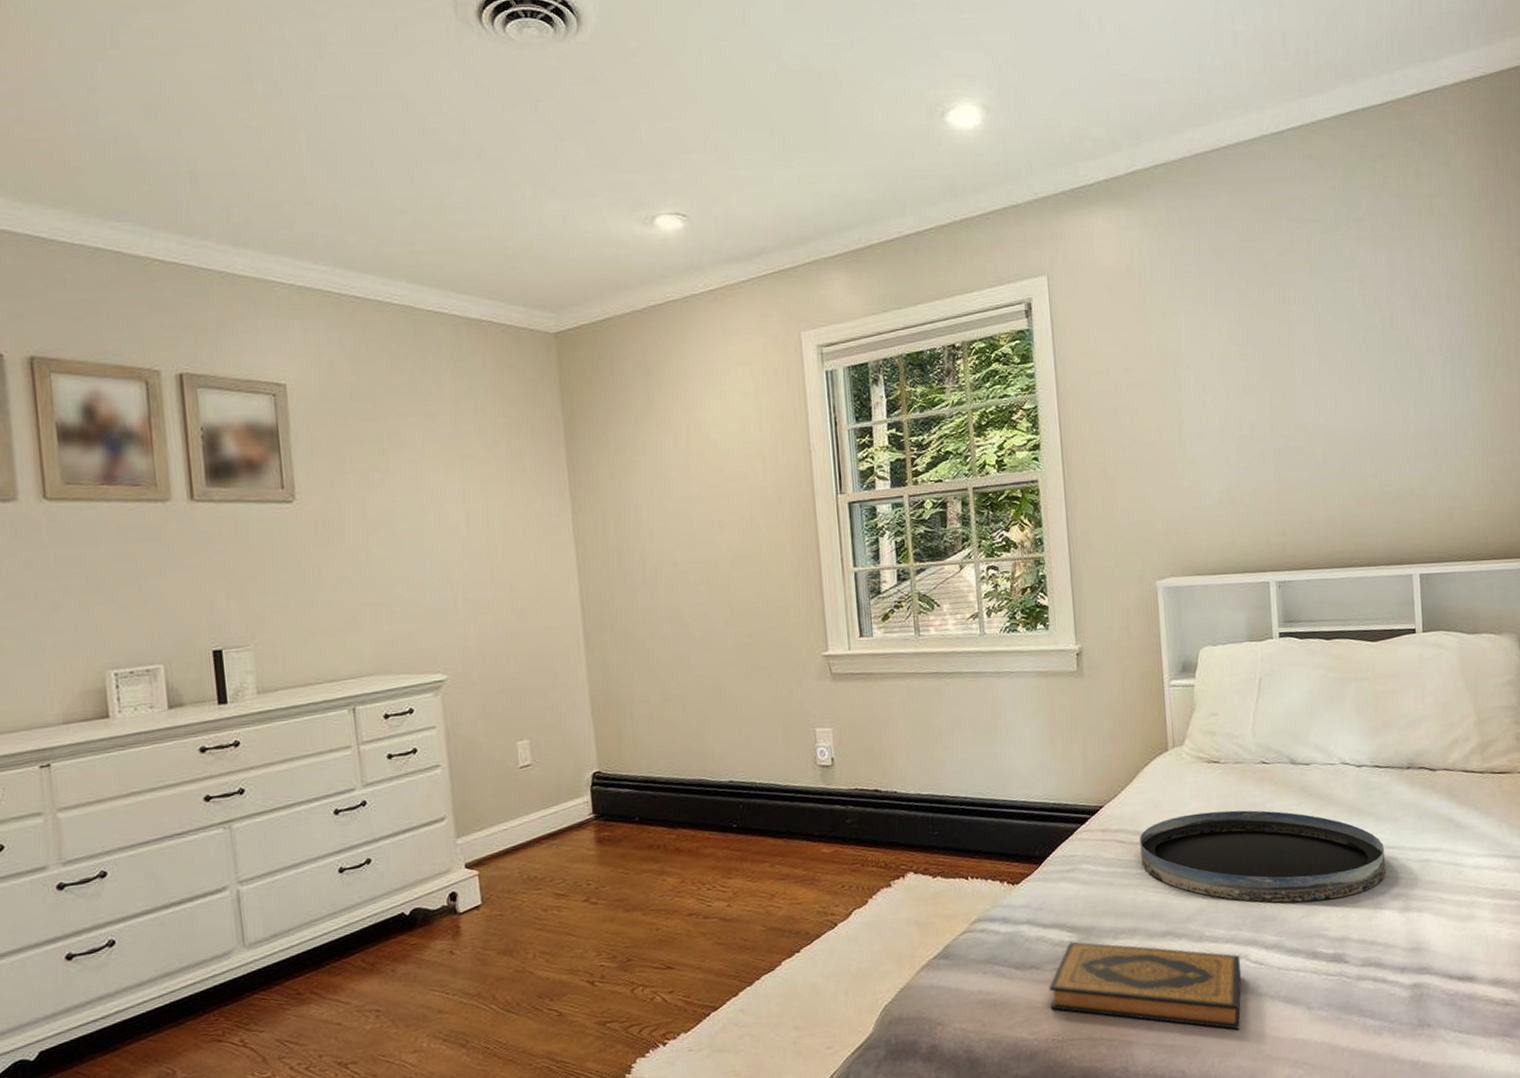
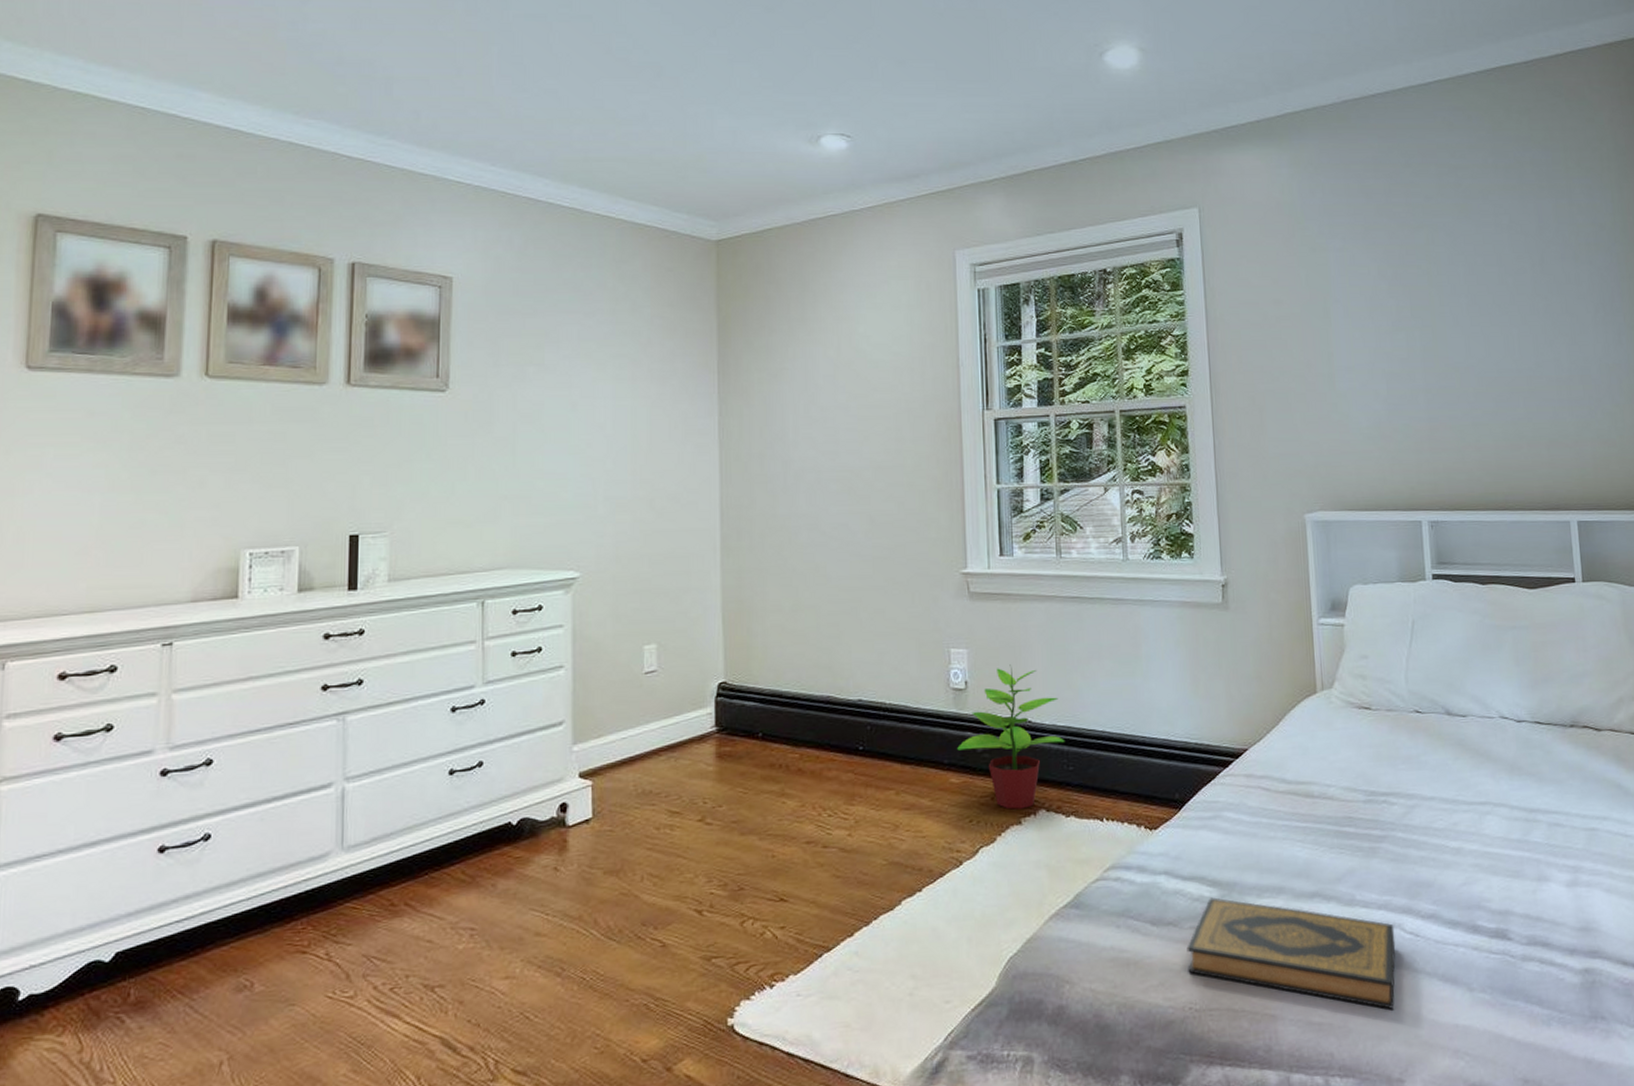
potted plant: none [827,740,929,874] -> present [957,664,1064,810]
tray: present [1140,810,1386,903] -> none [1286,761,1551,868]

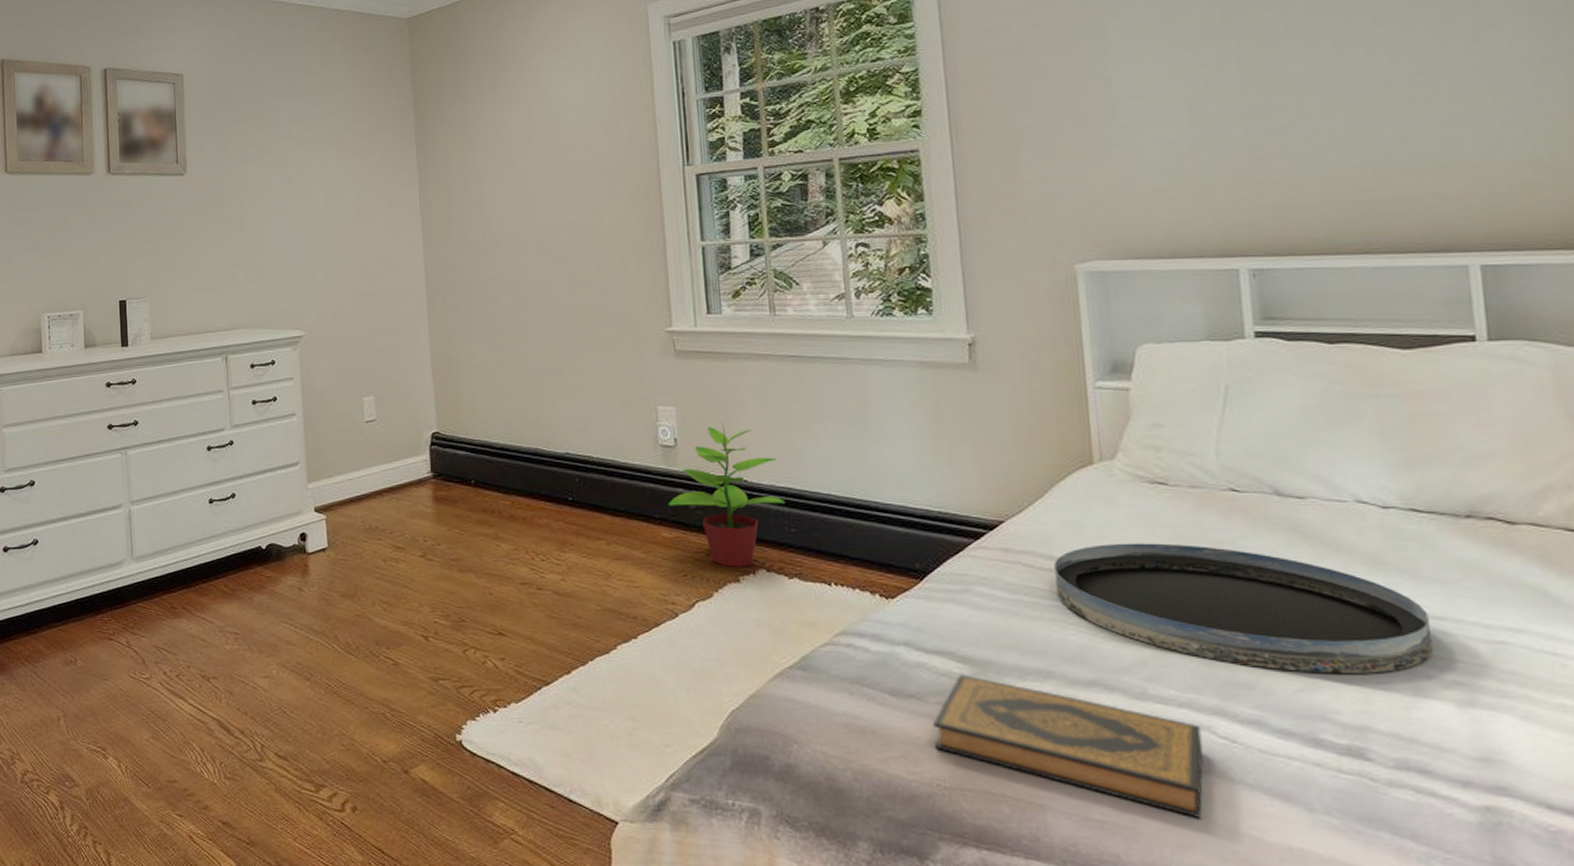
tray: none [1286,761,1551,868] -> present [1054,543,1434,675]

